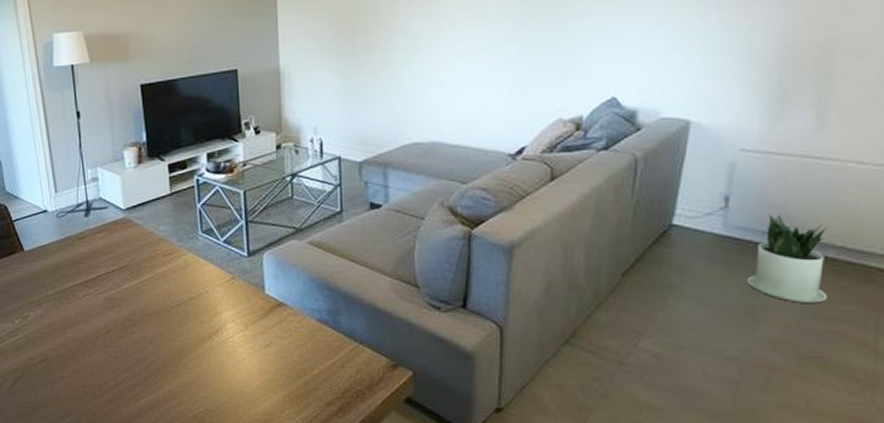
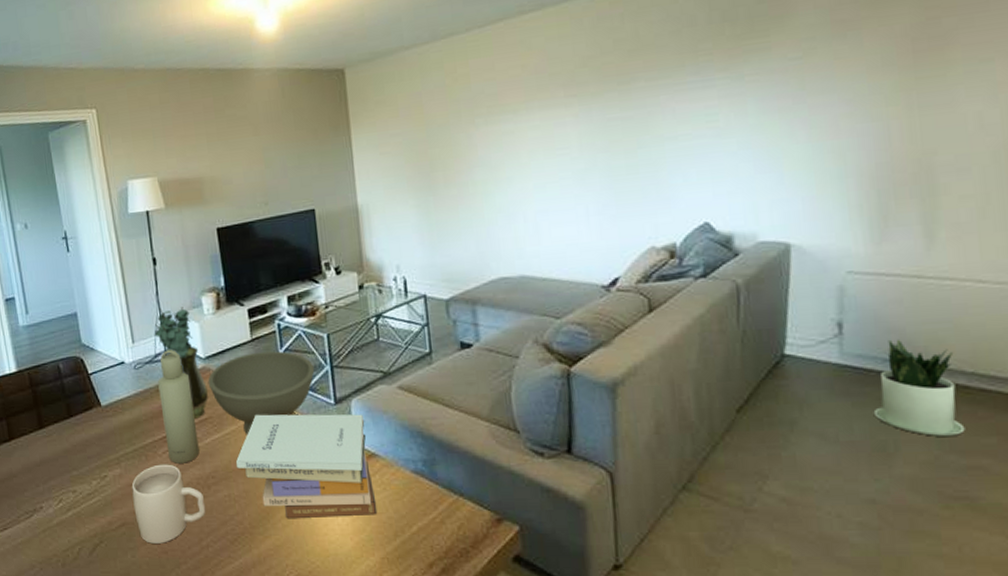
mug: none [52,307,122,378] -> present [131,464,206,544]
vase: none [76,159,127,266] -> present [154,307,208,419]
bottle: none [79,200,118,307] -> present [158,350,200,464]
bowl: none [127,205,230,283] -> present [207,351,315,435]
books: none [152,263,283,360] -> present [236,414,378,519]

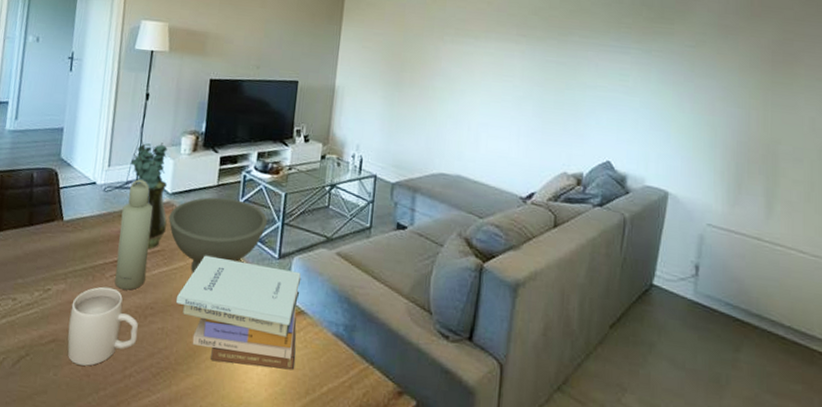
planter: present [873,339,965,438] -> none [713,287,780,379]

